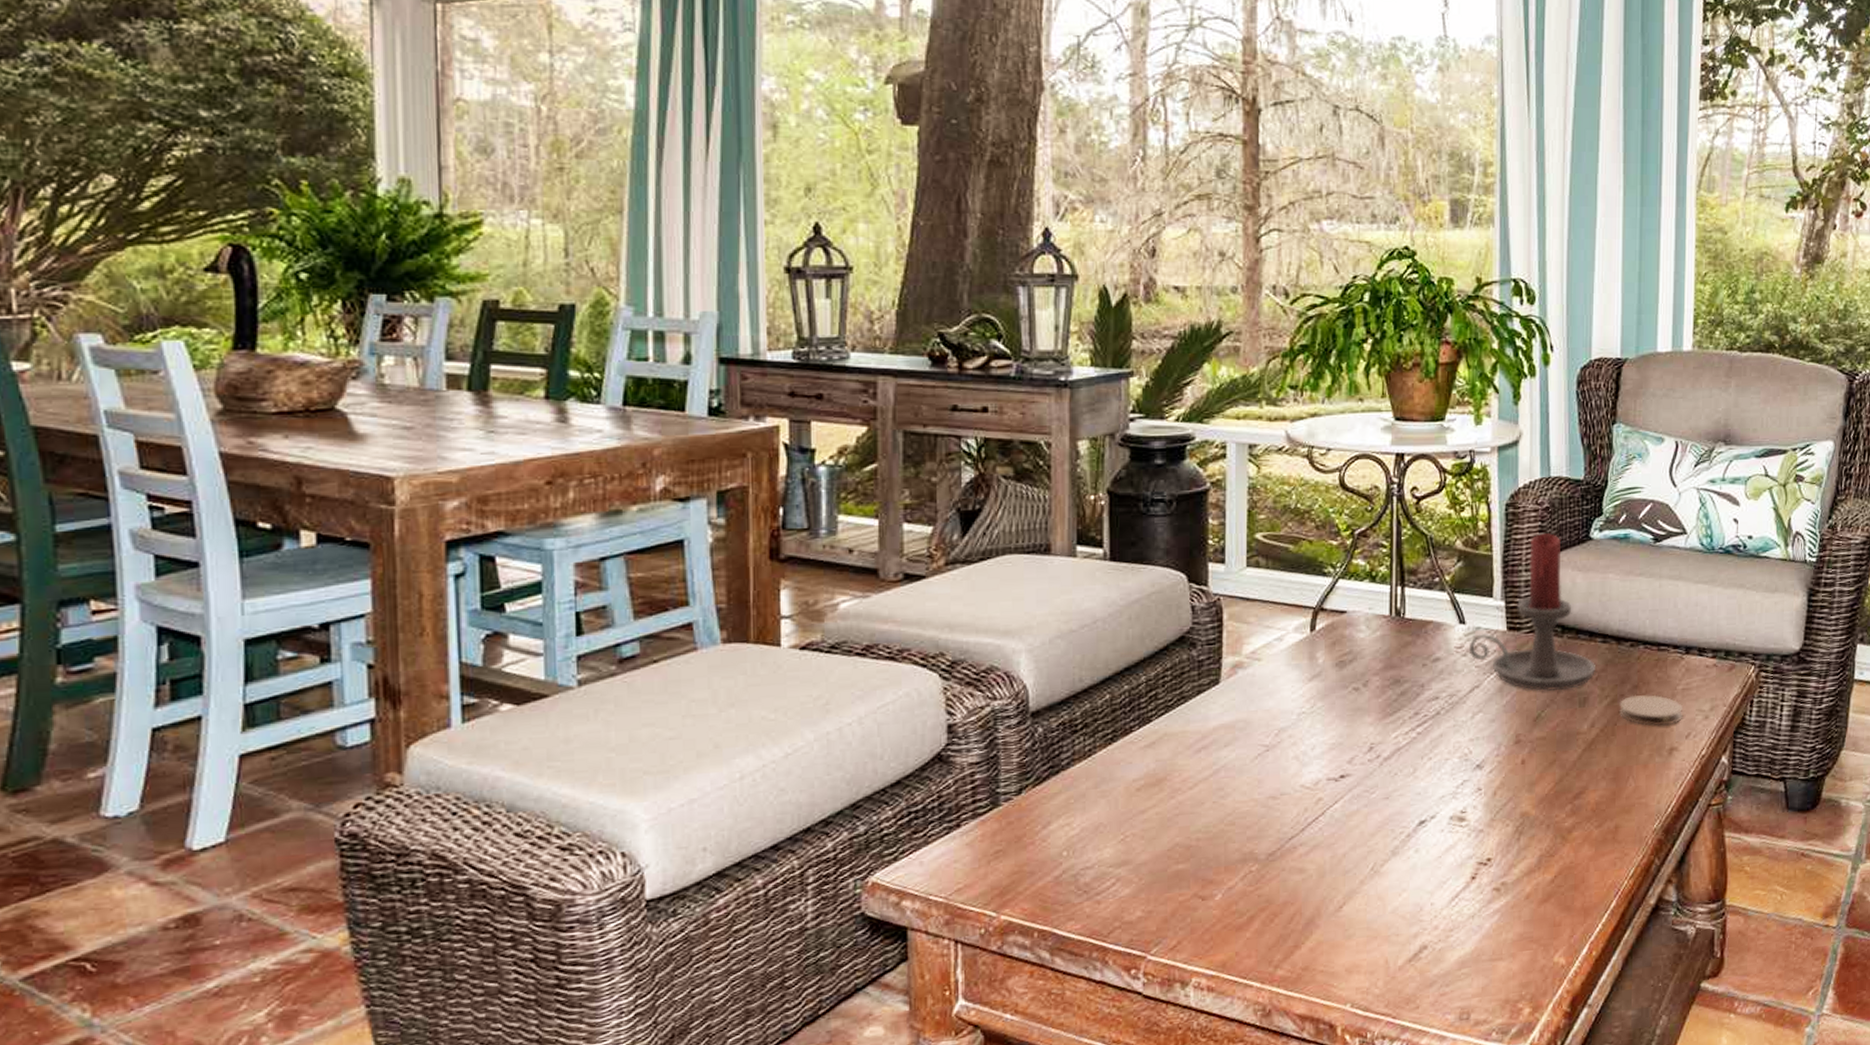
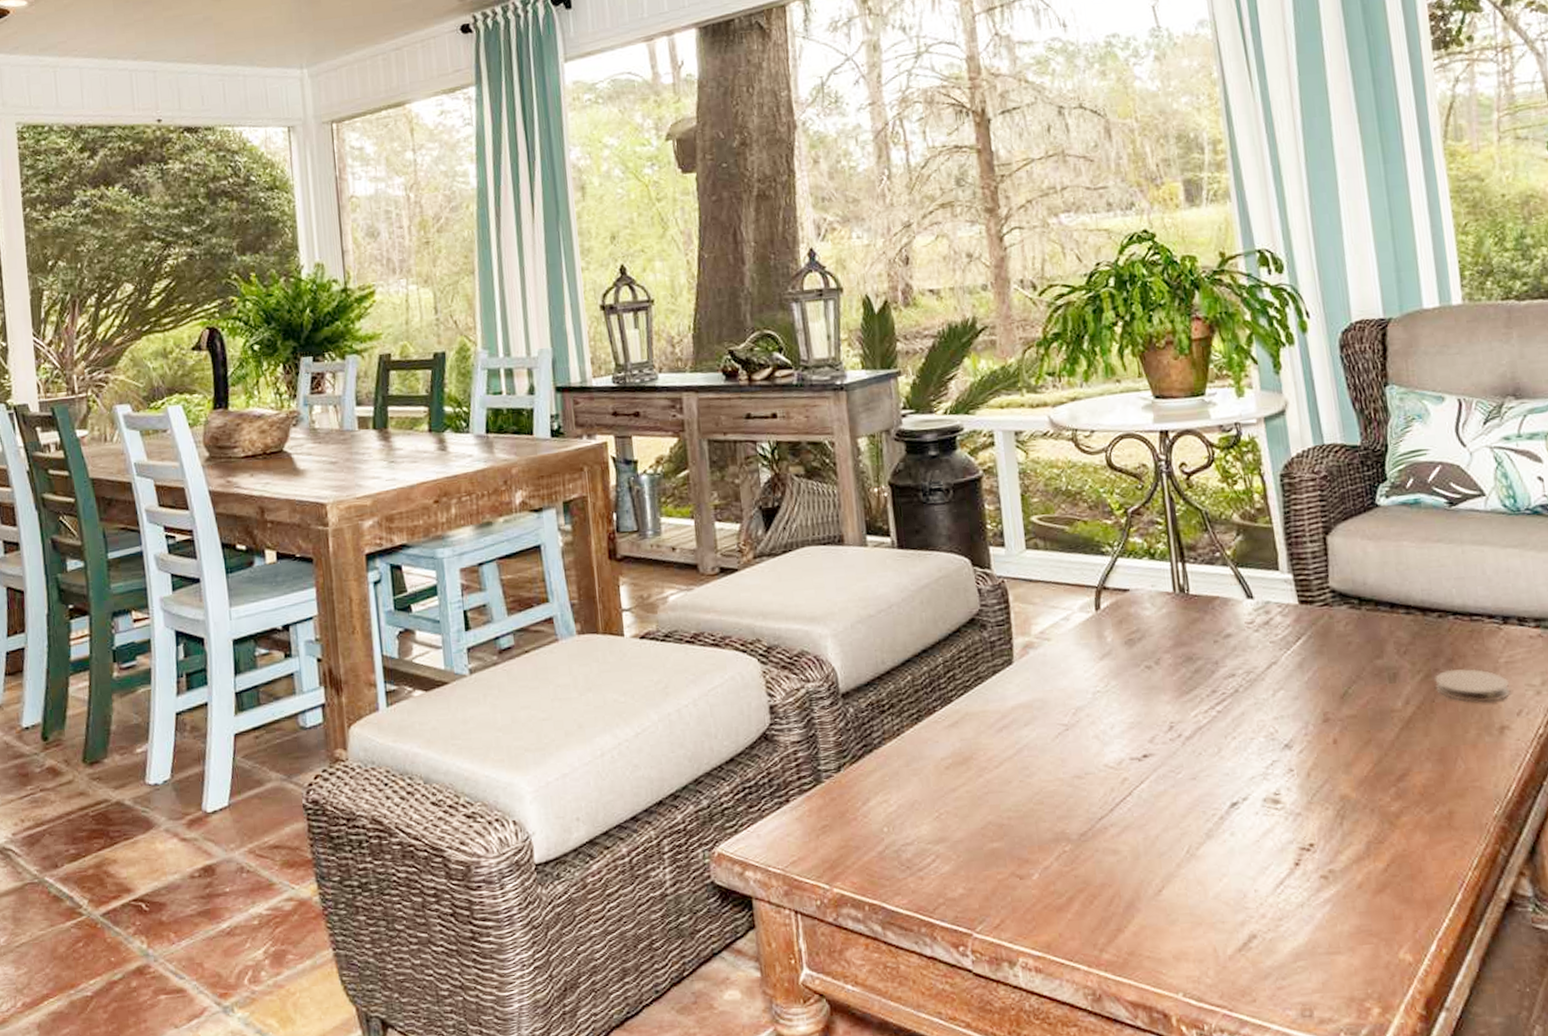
candle holder: present [1468,533,1595,691] -> none [1260,502,1402,667]

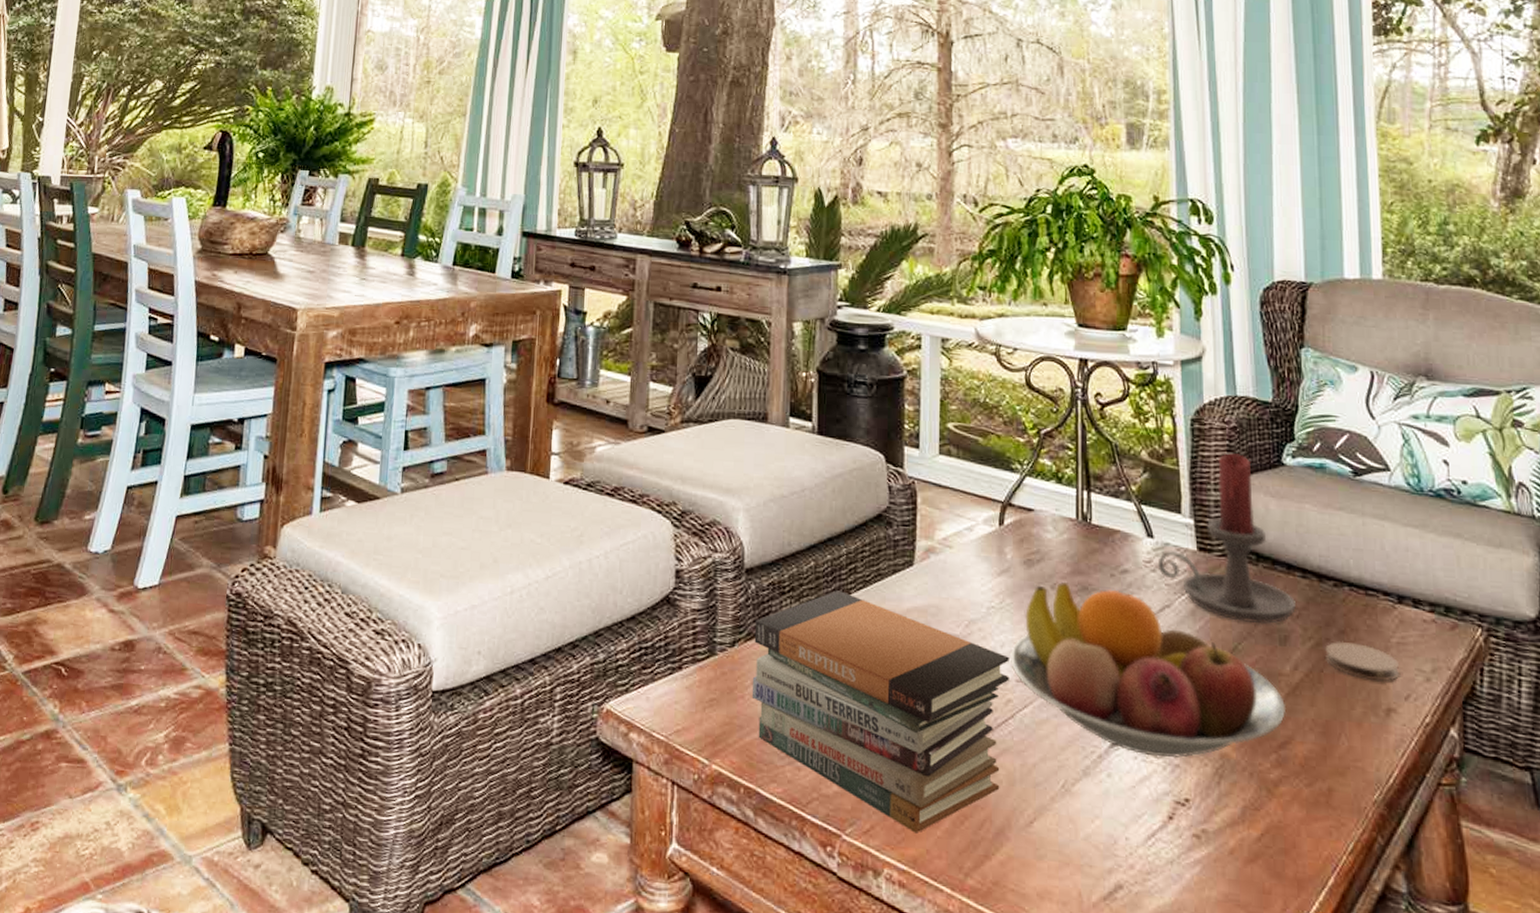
book stack: none [858,700,1125,920] -> present [751,590,1009,834]
fruit bowl: none [1121,655,1401,809] -> present [1011,581,1285,759]
candle holder: none [1260,502,1402,667] -> present [1157,453,1296,624]

